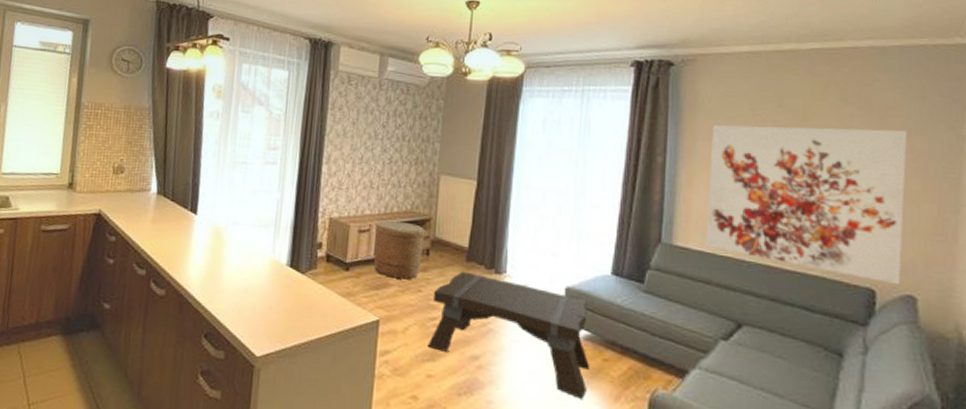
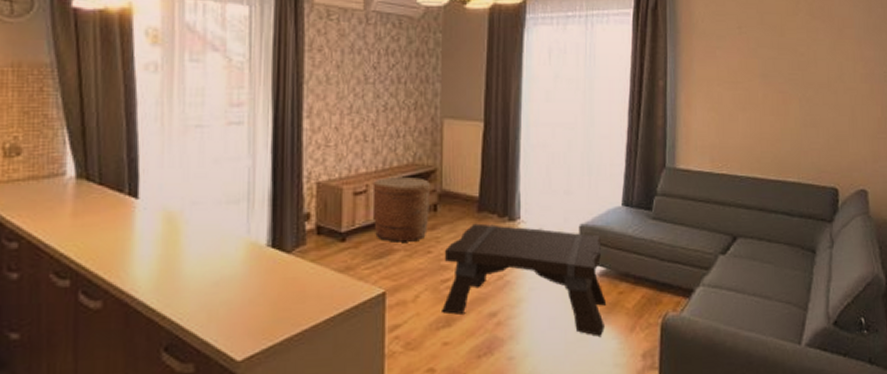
wall art: present [704,124,908,285] -> none [703,40,859,181]

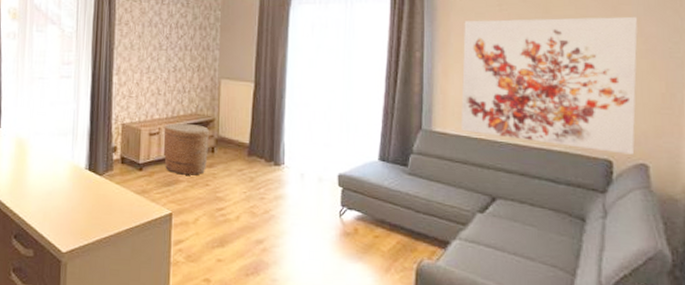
coffee table: present [442,223,607,336] -> none [217,165,363,272]
wall art: none [703,40,859,181] -> present [460,16,638,155]

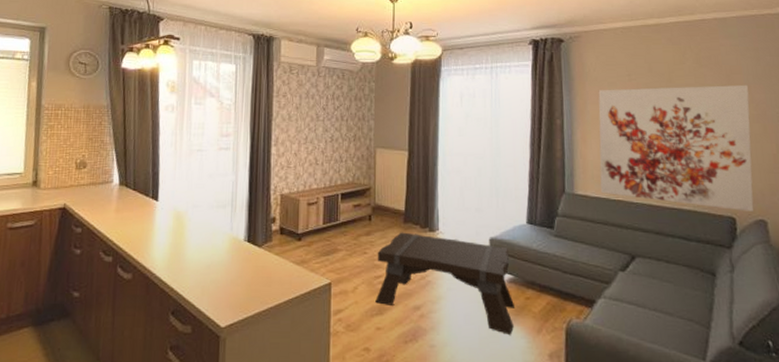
basket: present [164,123,210,176] -> none [322,193,367,244]
coffee table: none [217,165,363,272] -> present [375,232,516,335]

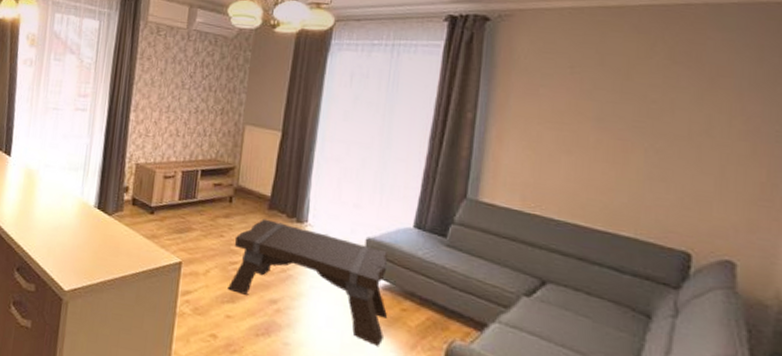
wall art: present [598,84,754,212] -> none [512,82,740,249]

